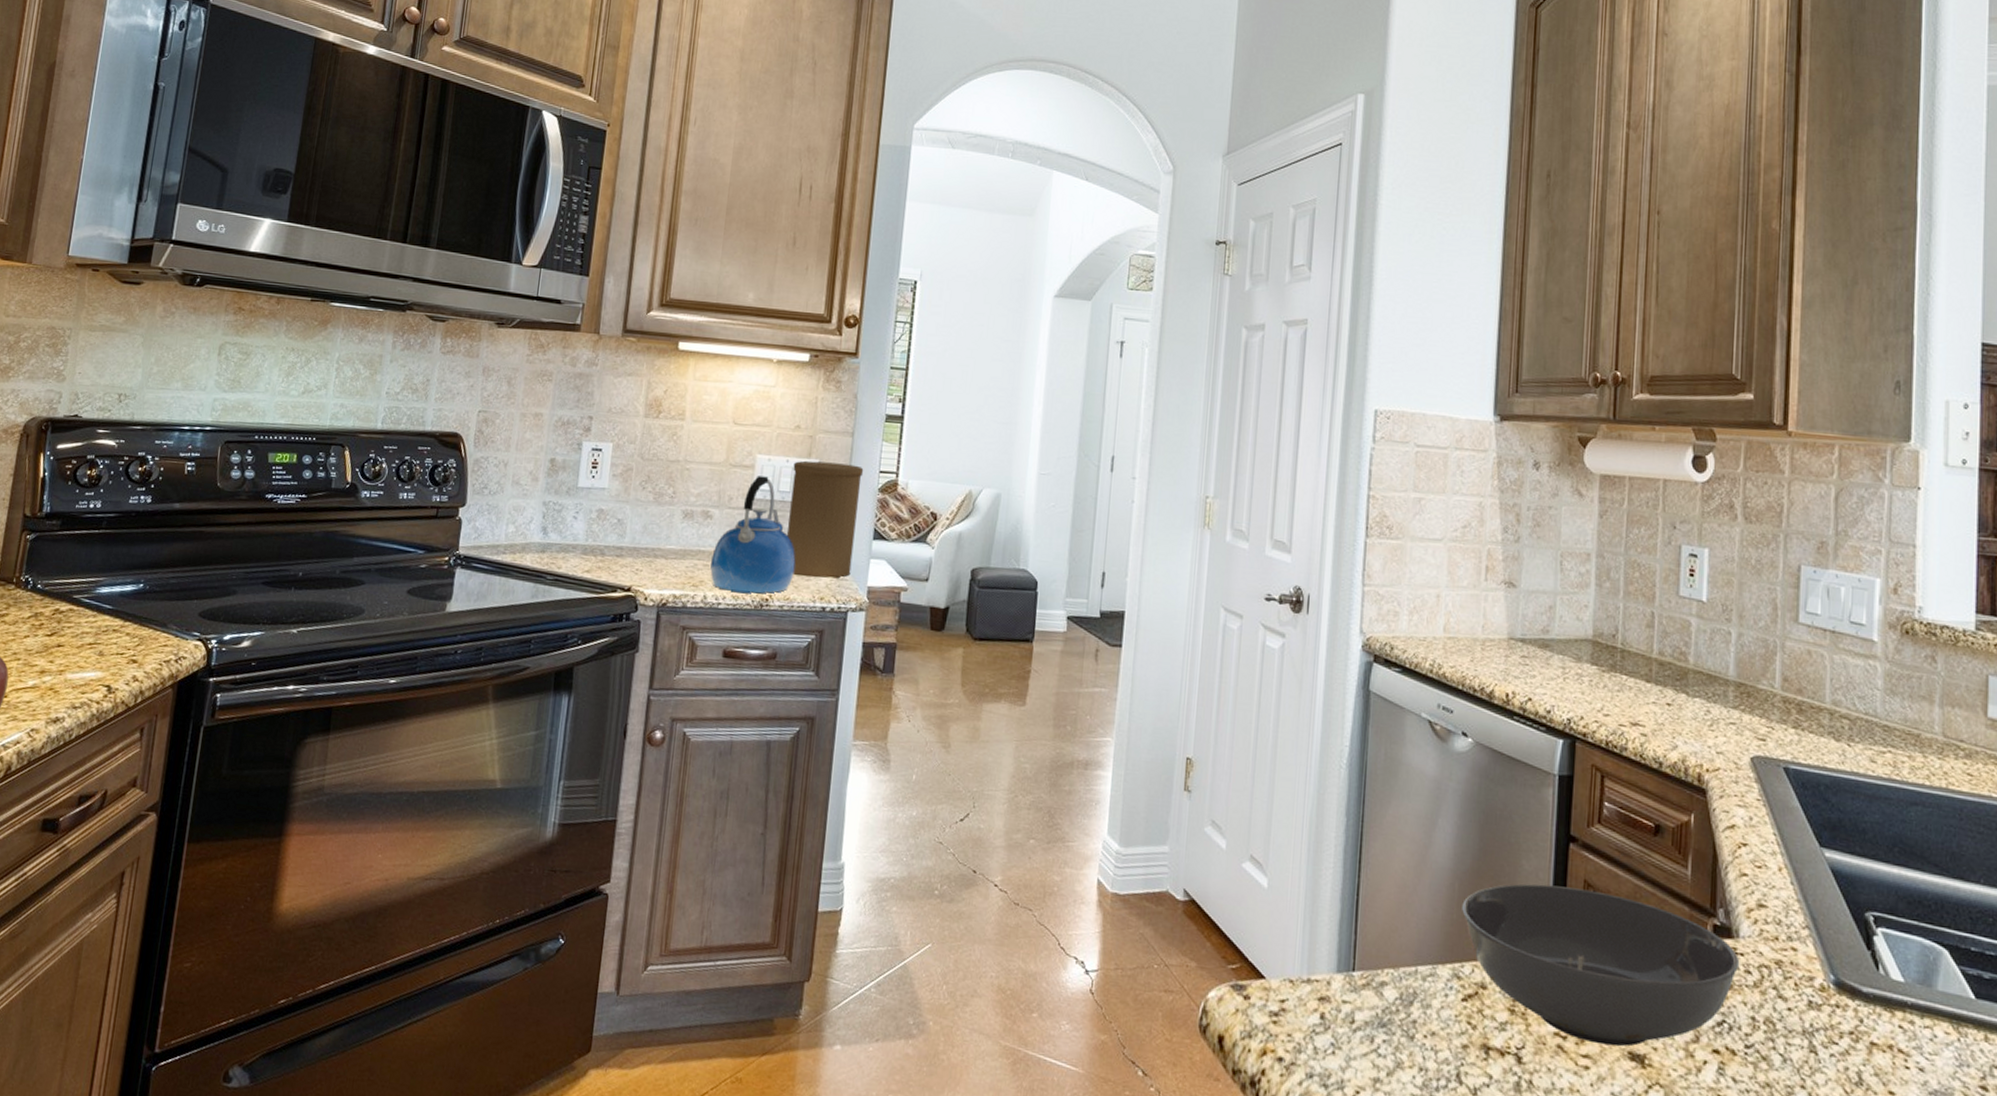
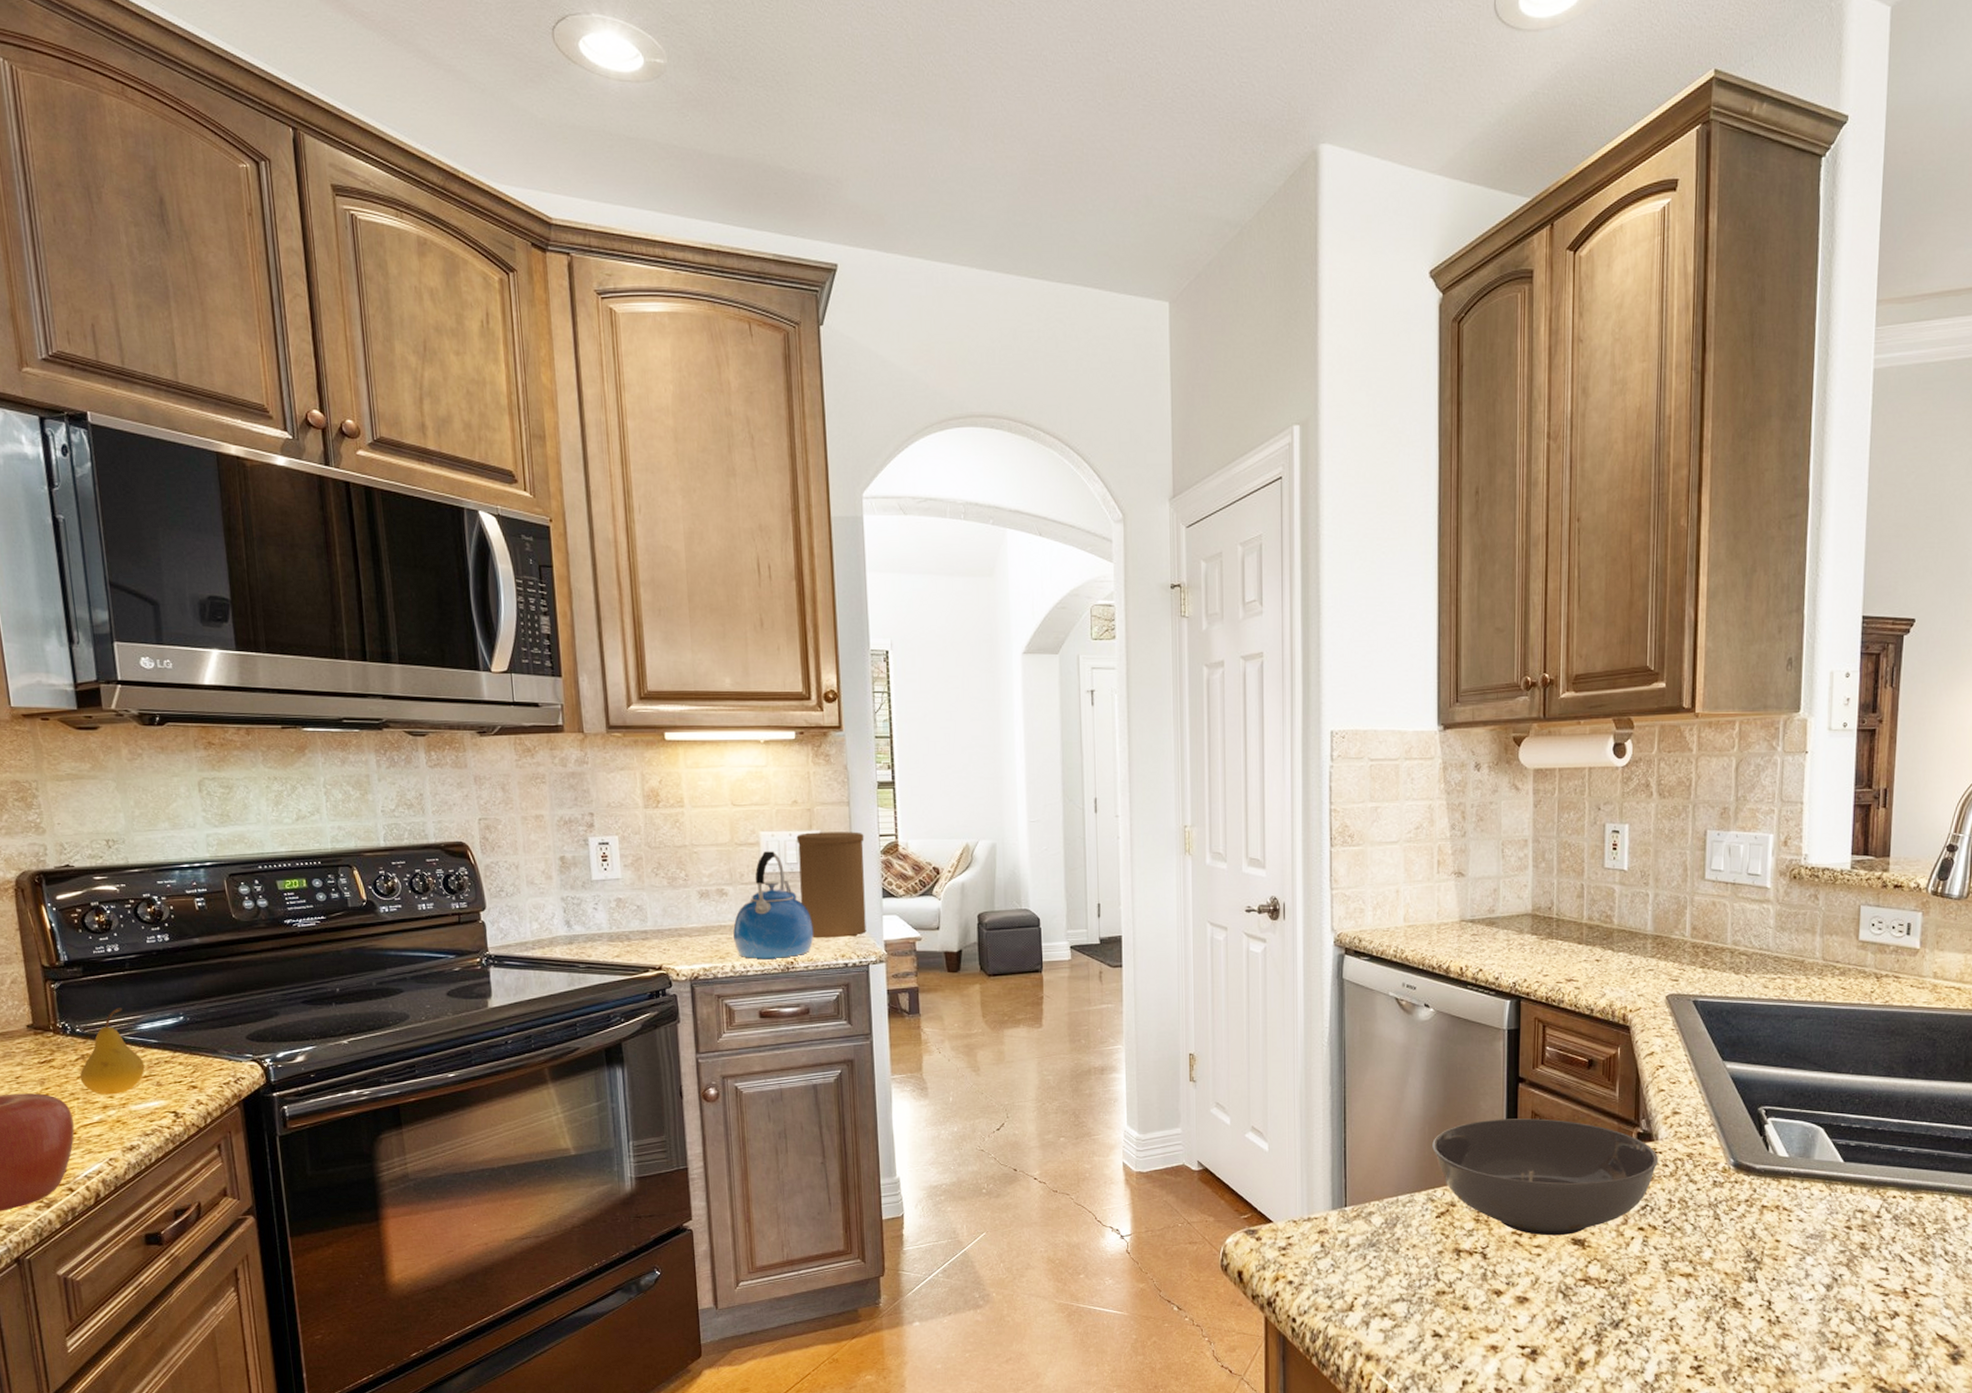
fruit: none [26,567,93,660] -> present [79,1008,145,1095]

